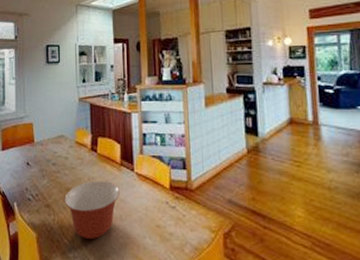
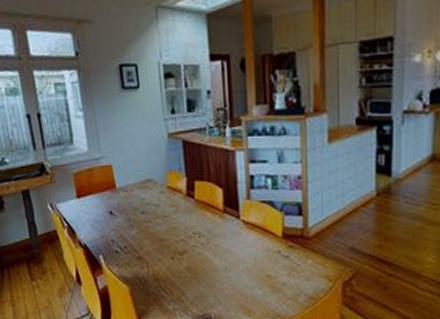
mixing bowl: present [64,181,120,239] -> none [158,230,223,291]

